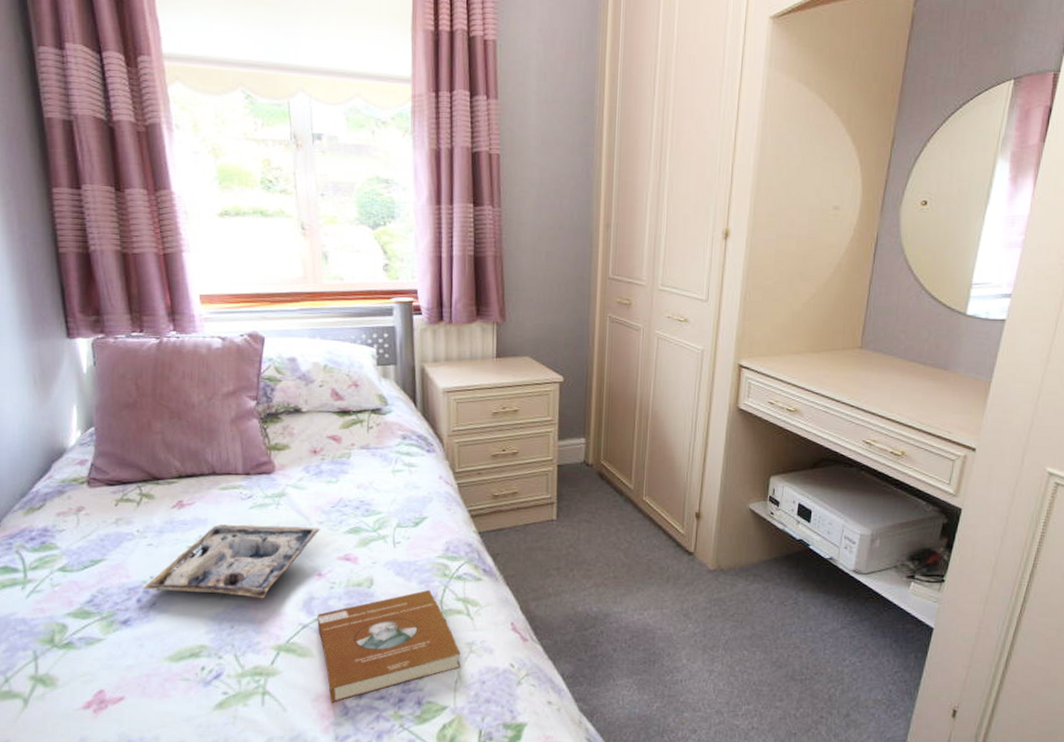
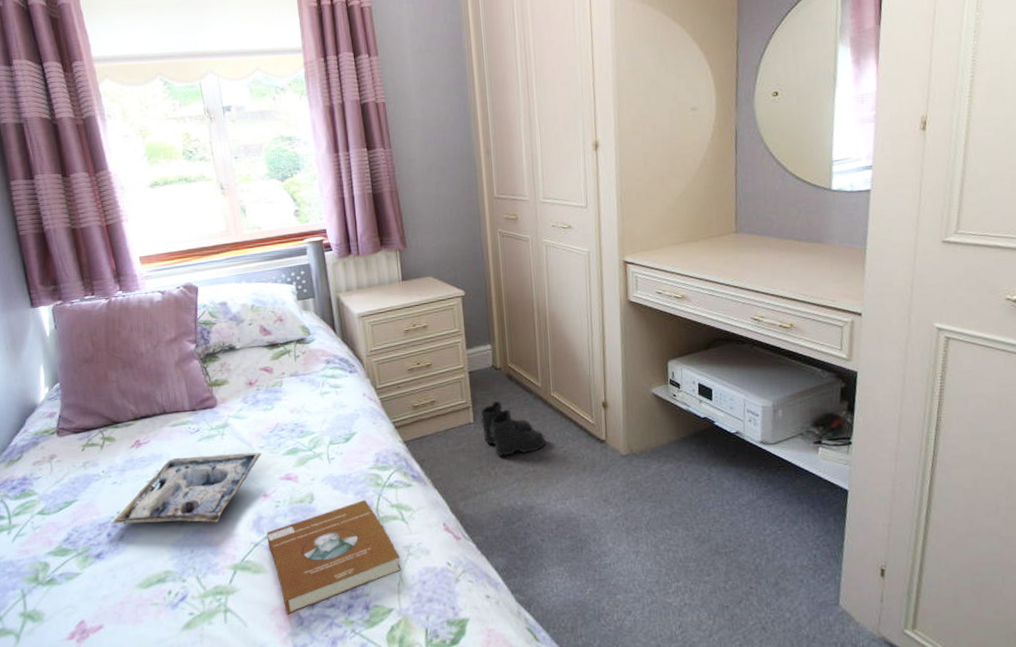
boots: none [563,500,631,559] -> present [479,401,546,456]

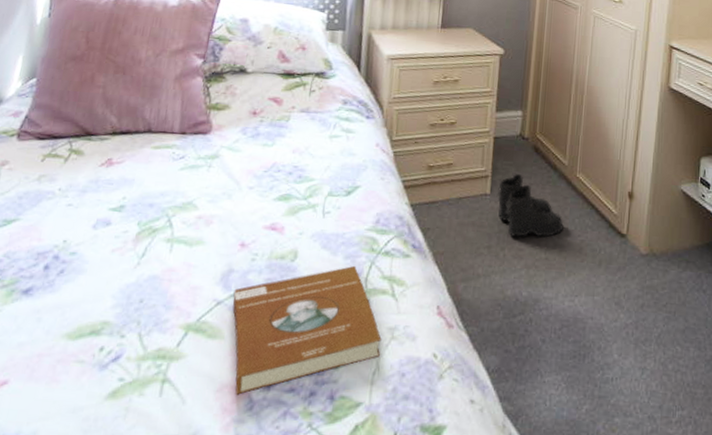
tray: present [111,452,262,525] -> none [52,185,250,270]

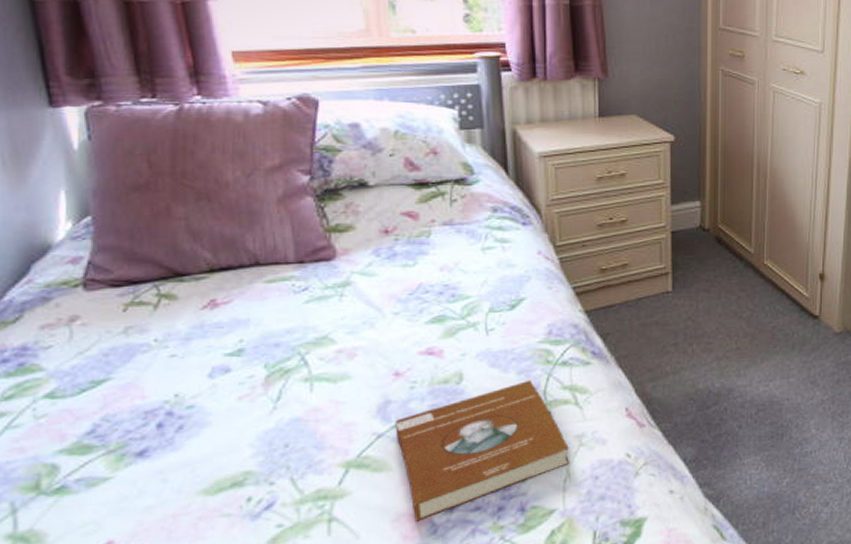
boots: present [496,174,564,238] -> none [679,268,753,331]

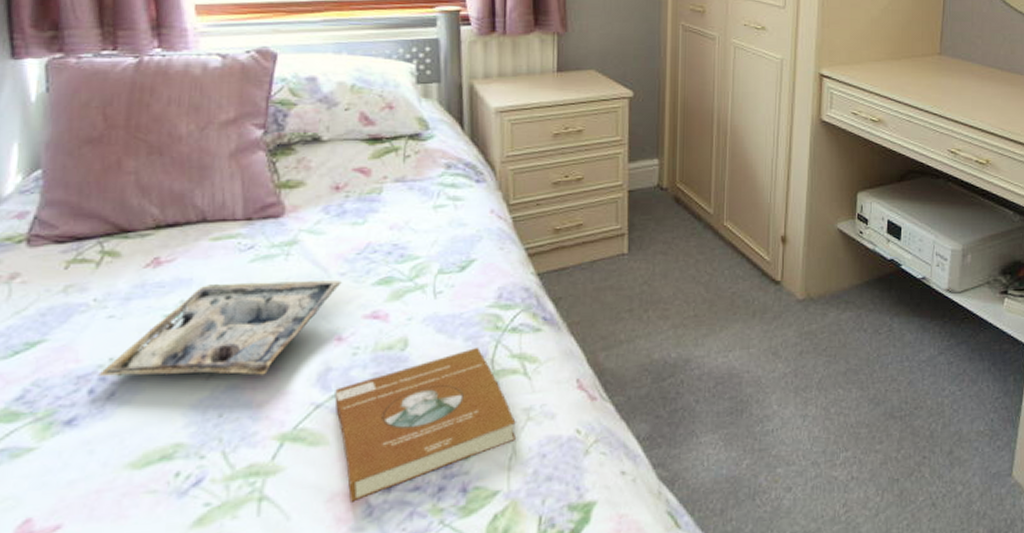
tray: none [164,320,396,412] -> present [97,281,342,377]

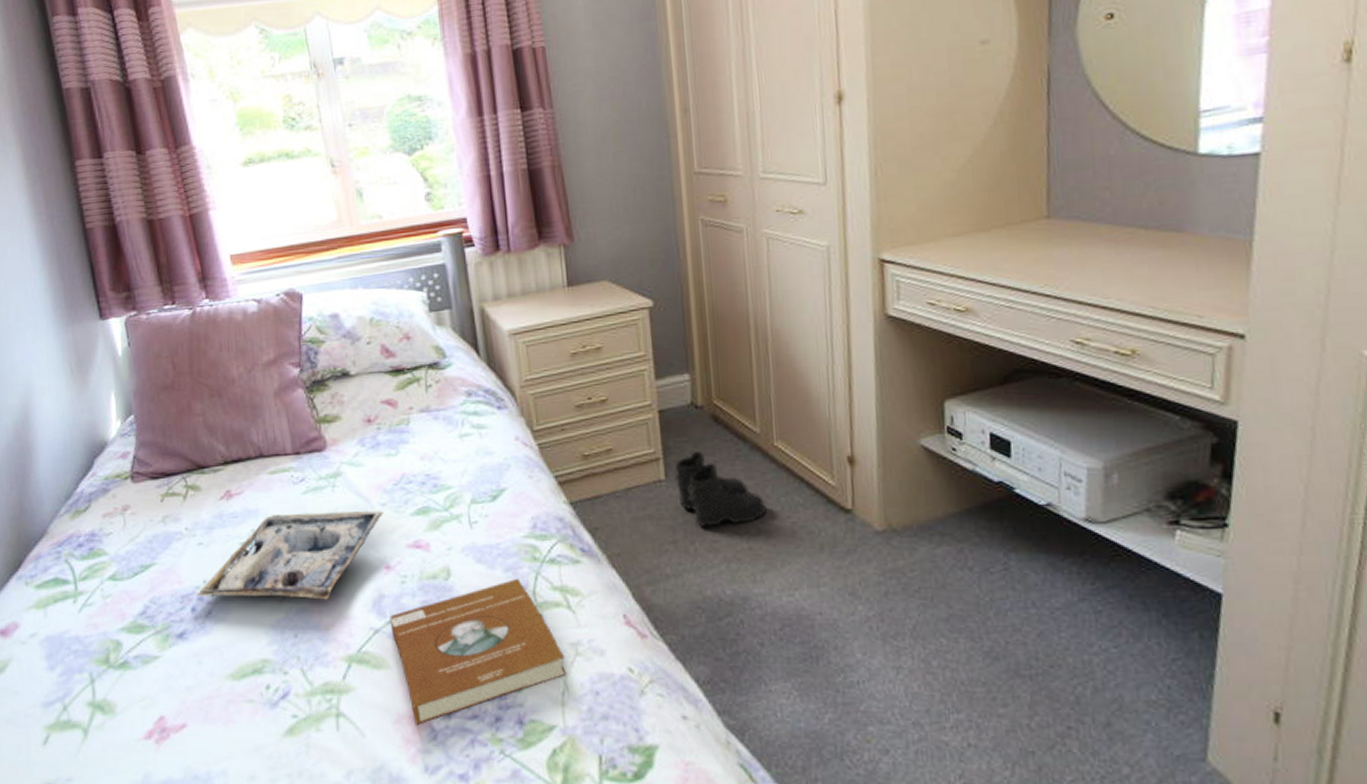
boots: none [635,229,712,296] -> present [673,452,767,527]

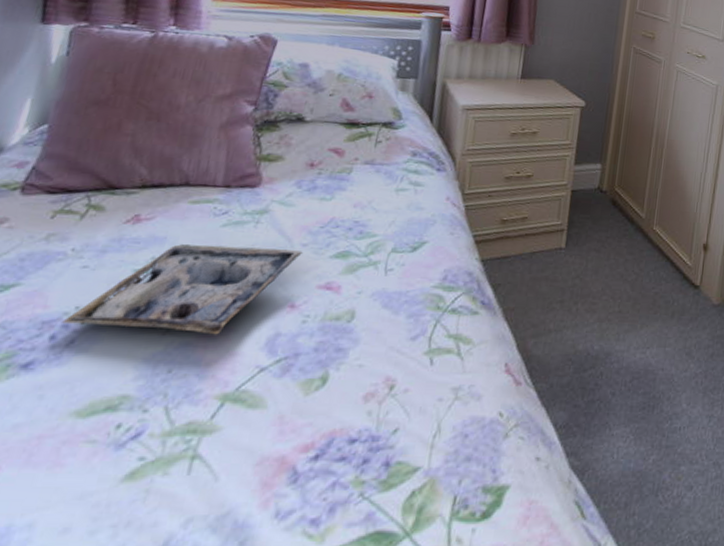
book: present [390,578,567,725] -> none [277,324,444,468]
boots: present [673,452,767,527] -> none [571,227,638,291]

